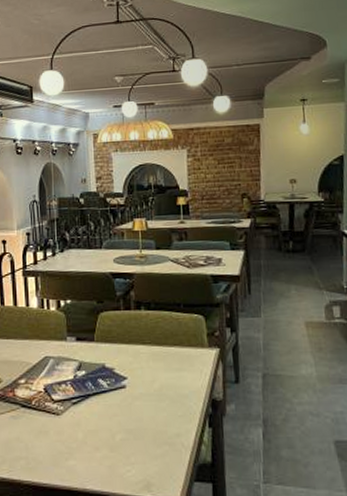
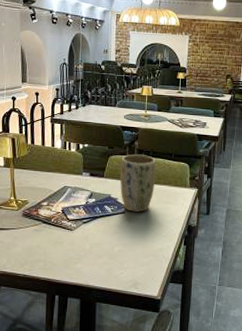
plant pot: none [114,307,162,385] -> present [120,154,156,212]

